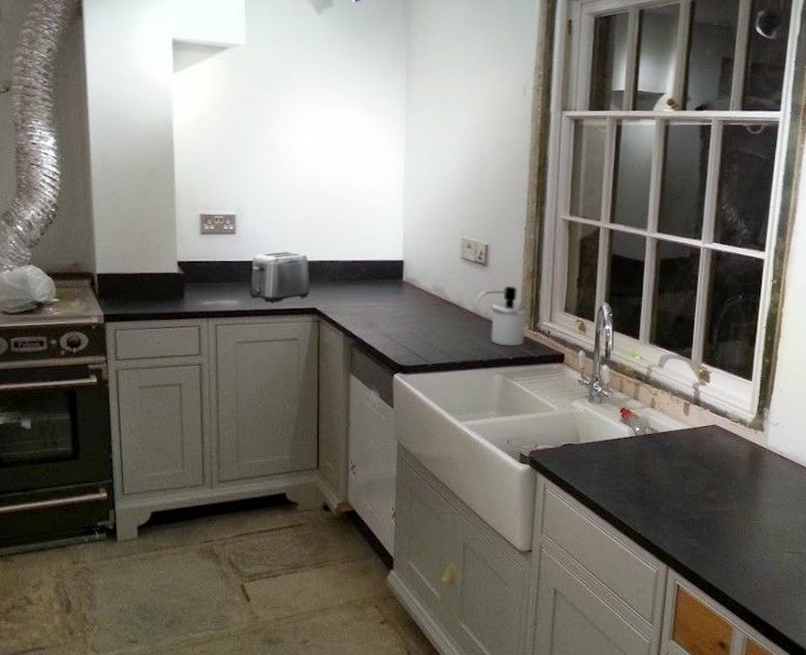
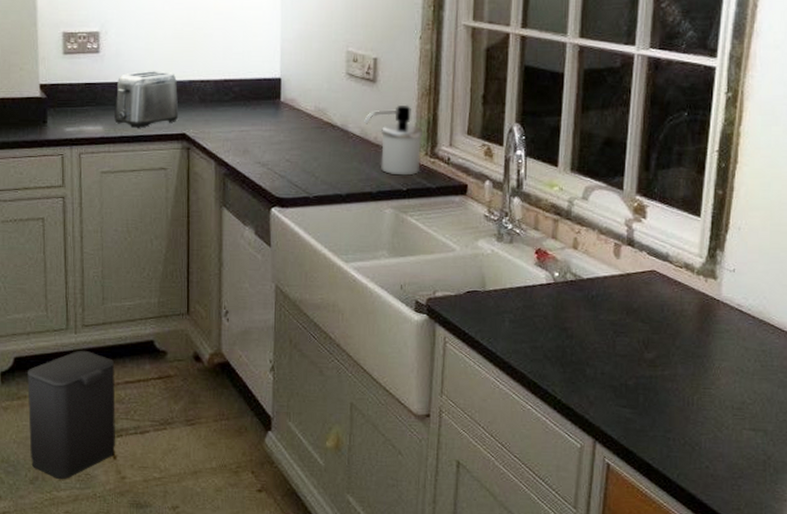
pedal bin: none [164,503,249,622] -> present [27,350,116,479]

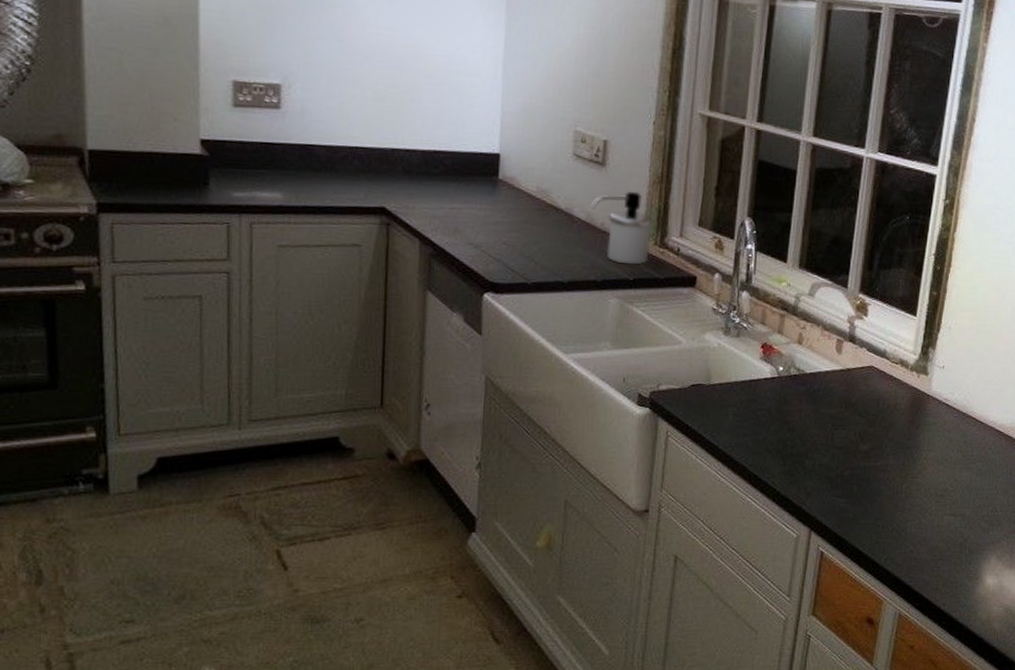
pedal bin: present [27,350,116,479] -> none [173,448,289,596]
toaster: present [114,71,179,128] -> none [297,134,378,198]

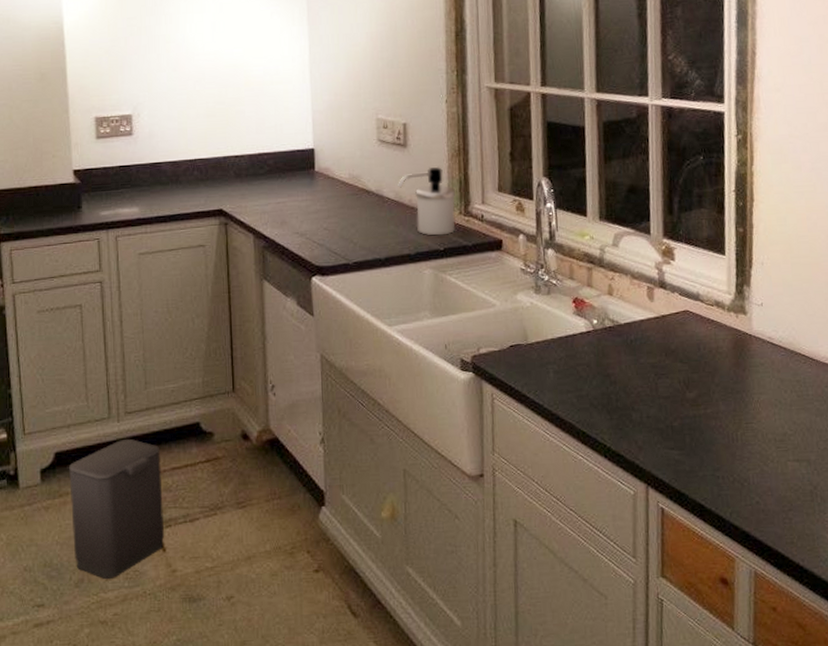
pedal bin: none [173,448,289,596] -> present [69,438,164,579]

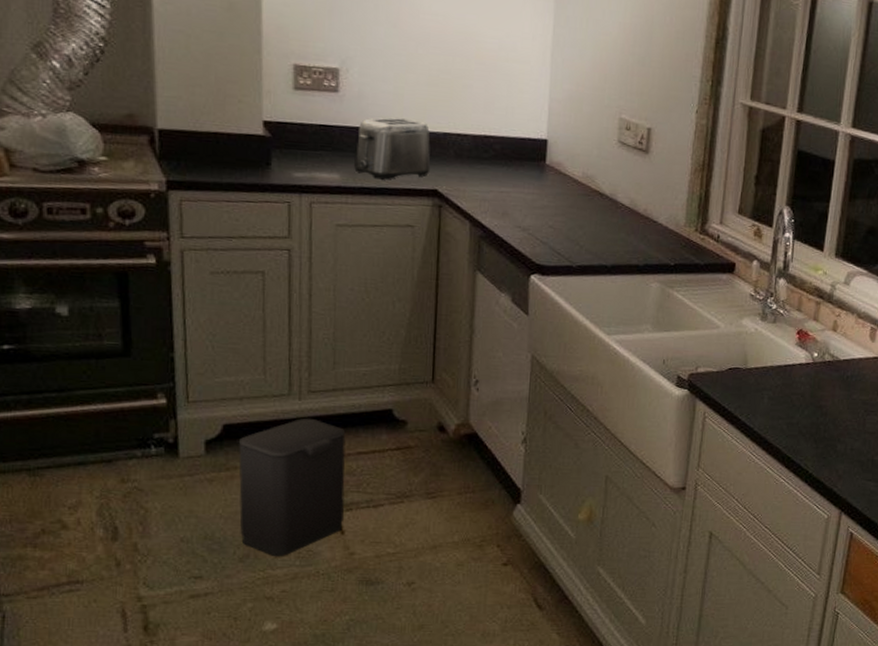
toaster: none [150,149,215,207] -> present [354,117,431,180]
soap dispenser: present [398,166,456,236] -> none [634,178,694,251]

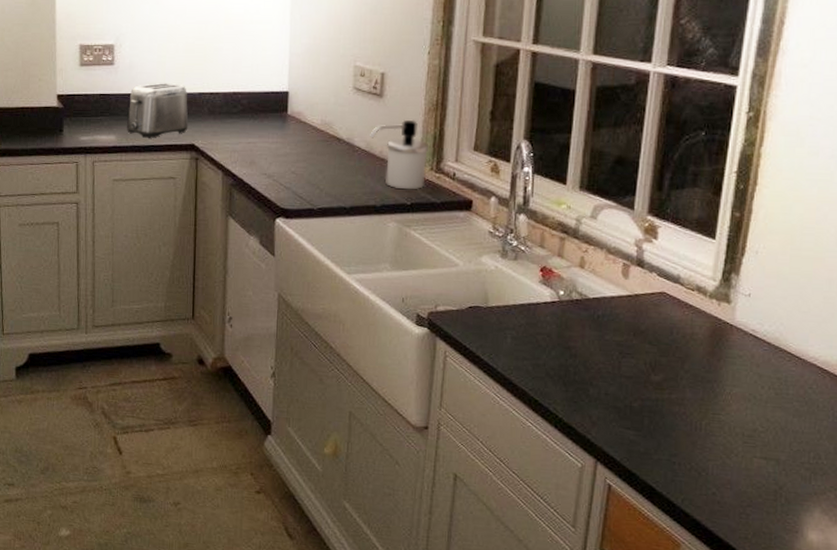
pedal bin: present [238,418,346,556] -> none [40,349,123,471]
soap dispenser: none [634,178,694,251] -> present [370,119,428,190]

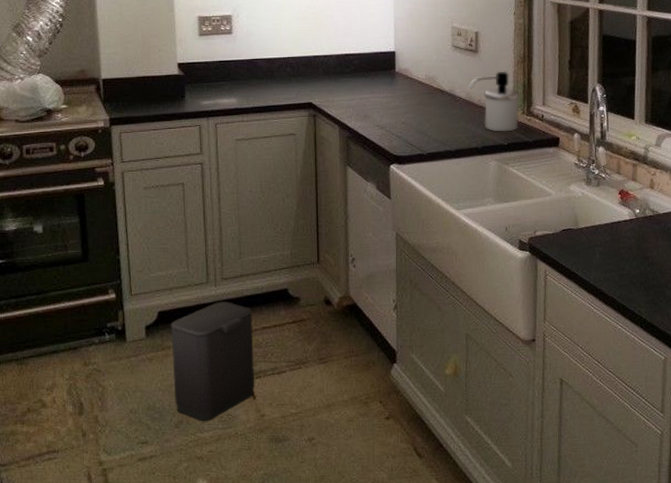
pedal bin: none [40,349,123,471] -> present [171,301,254,421]
toaster: present [127,83,189,138] -> none [247,48,305,99]

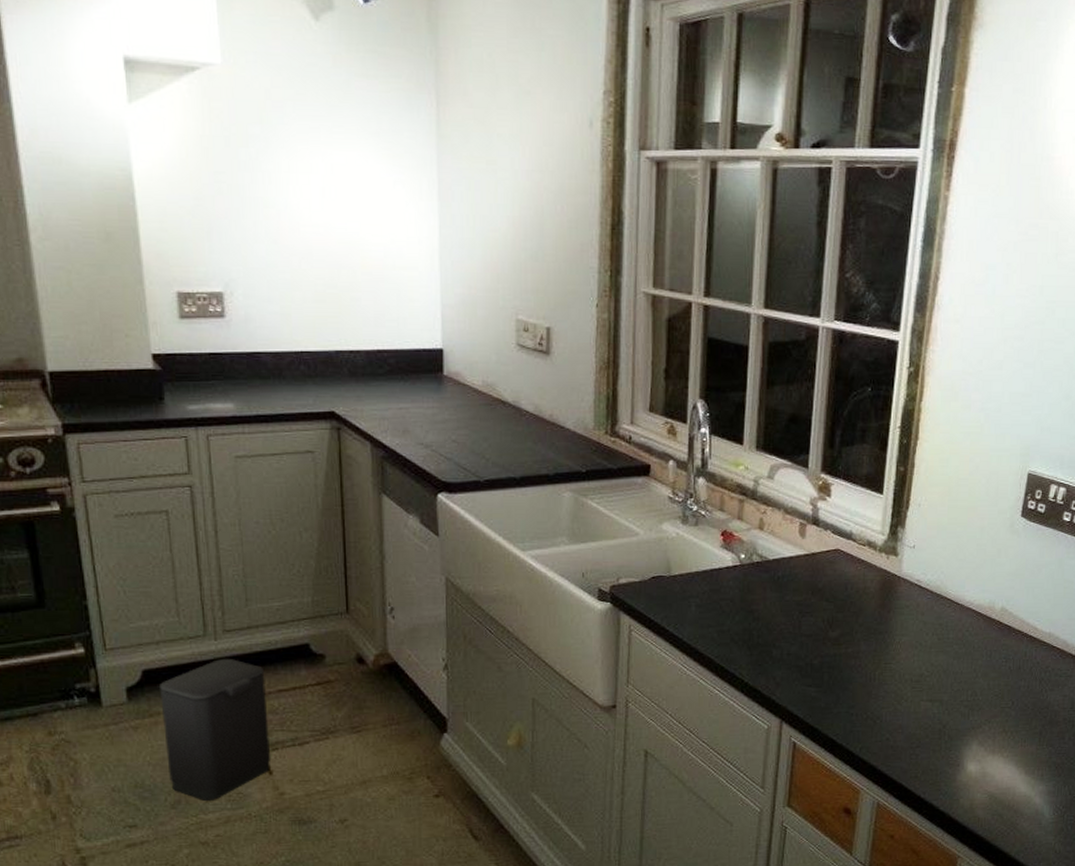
soap dispenser: present [469,71,519,132] -> none [538,379,602,456]

